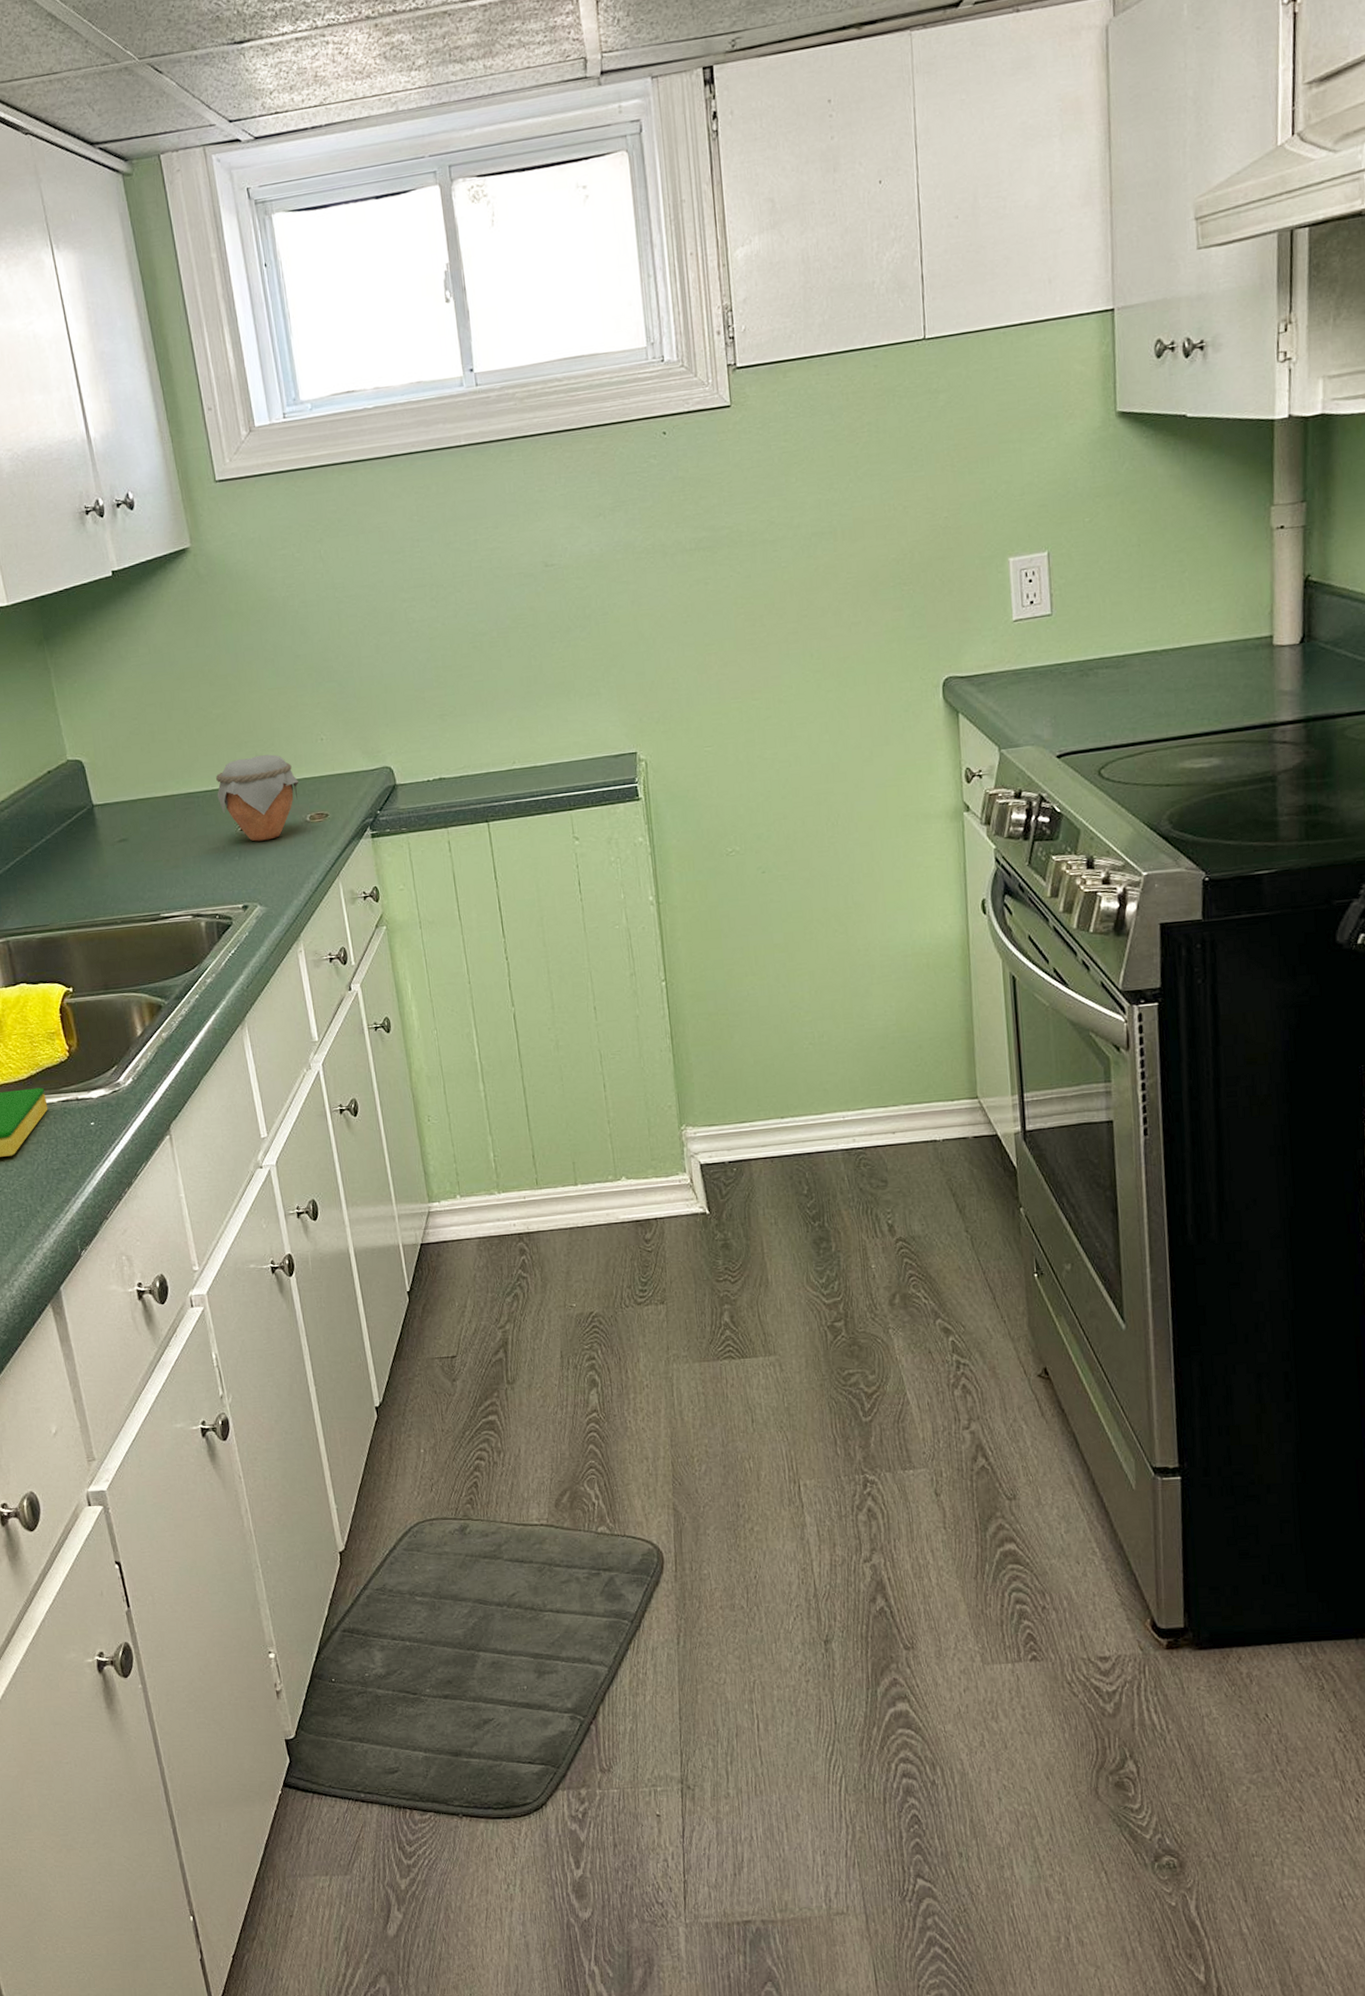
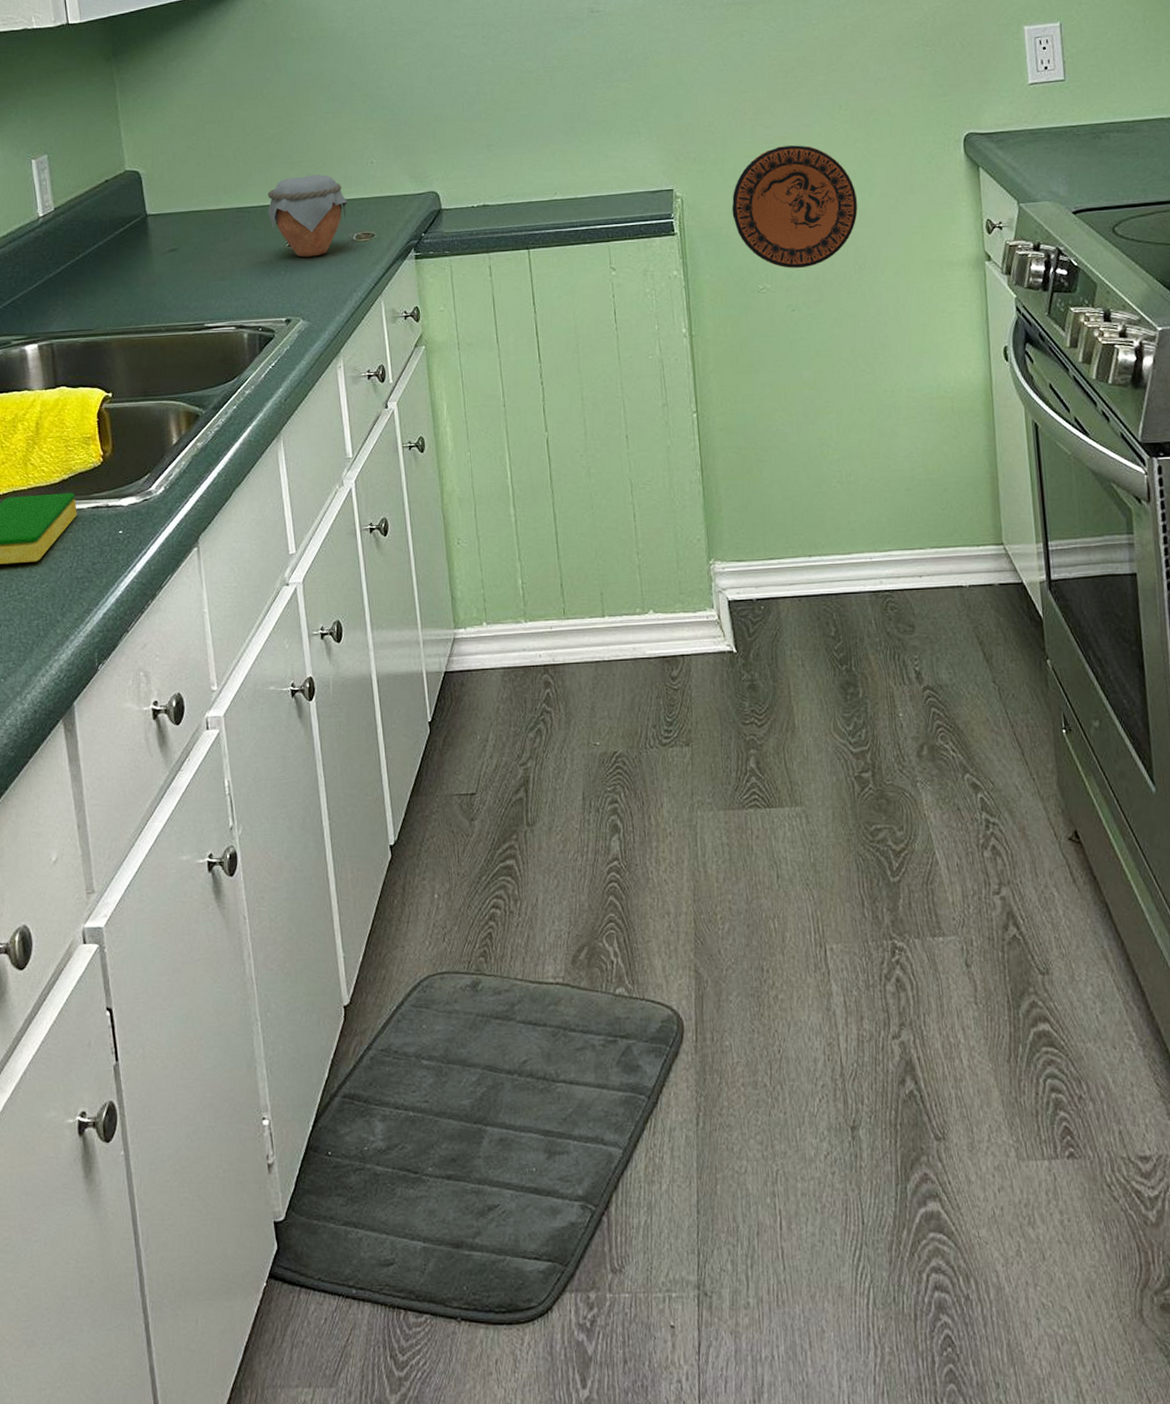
decorative plate: none [698,698,831,830] -> present [731,145,858,269]

